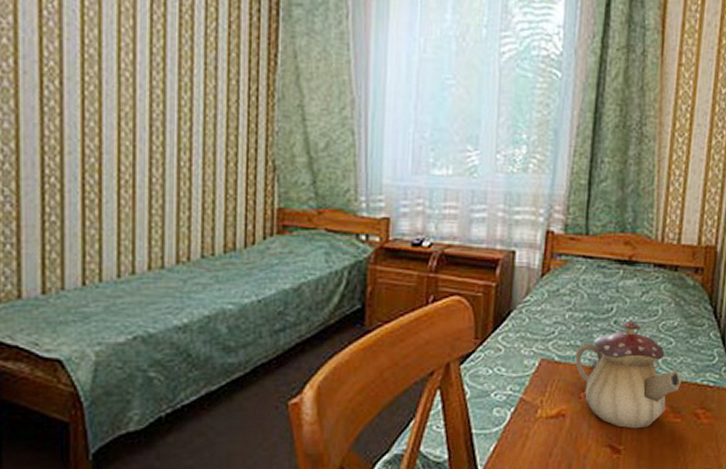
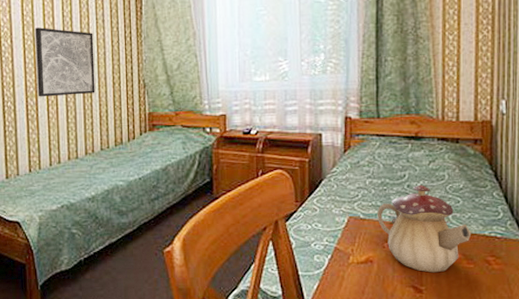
wall art: none [102,66,199,175] -> present [34,27,95,97]

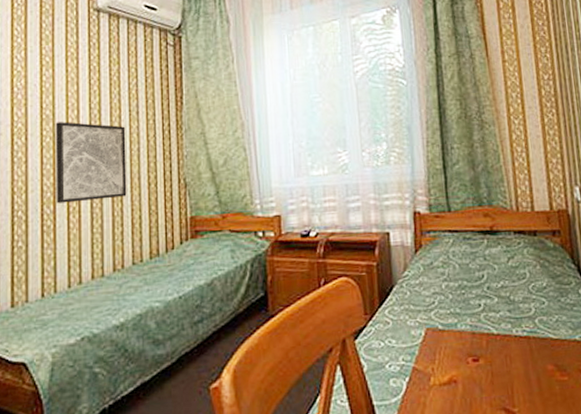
teapot: present [377,184,472,273] -> none [456,285,562,390]

